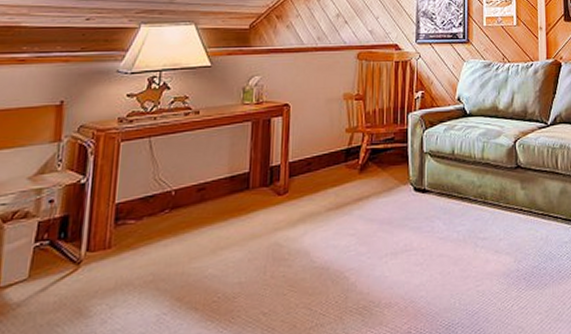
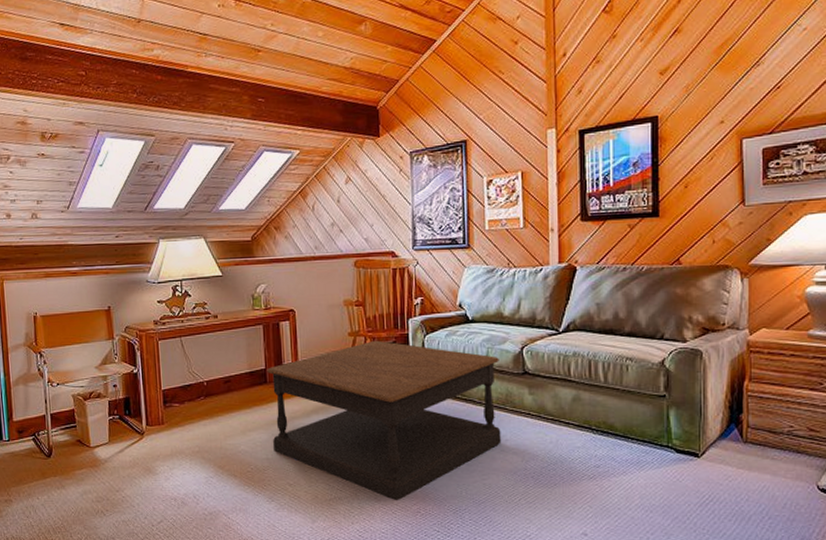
coffee table: none [249,136,495,322] -> present [267,340,502,501]

